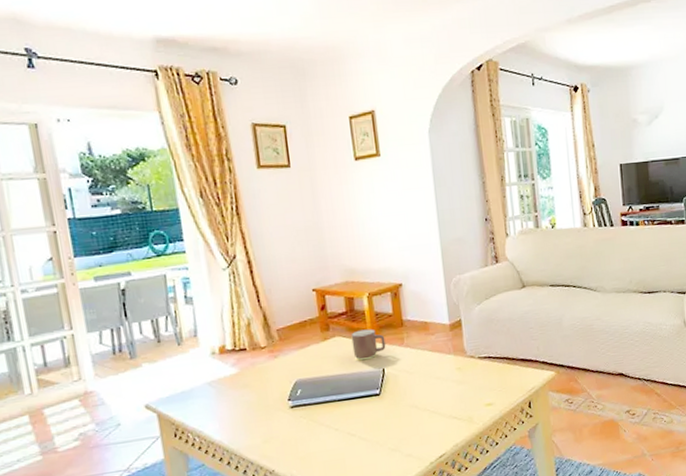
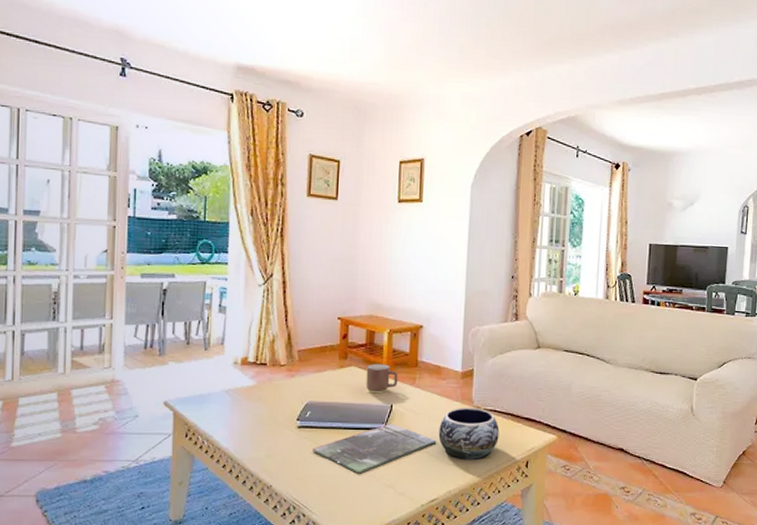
magazine: none [310,387,436,444] -> present [312,423,437,474]
decorative bowl: none [435,357,498,412] -> present [438,407,500,461]

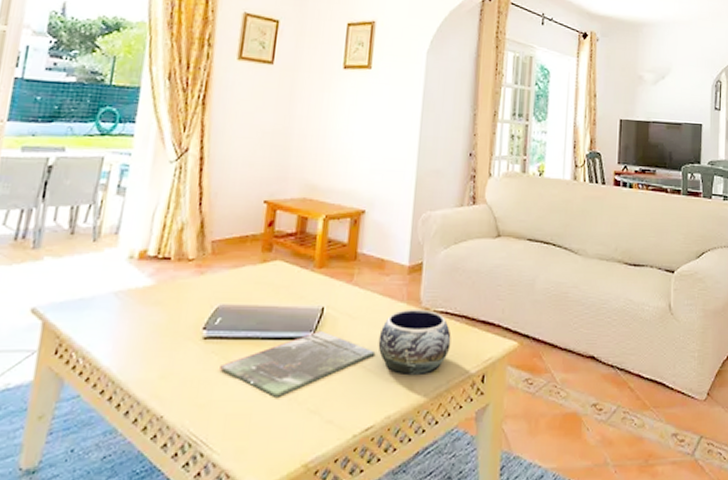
mug: present [365,363,398,394] -> none [292,257,333,294]

